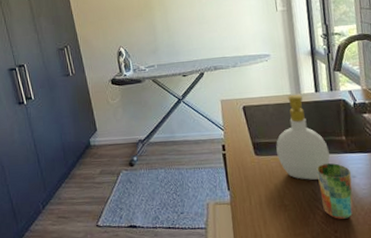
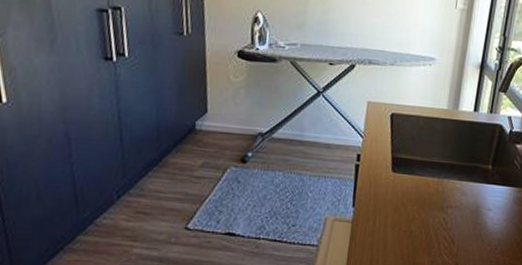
soap bottle: present [276,95,330,180] -> none [416,110,472,208]
cup: present [316,163,353,220] -> none [450,192,488,254]

